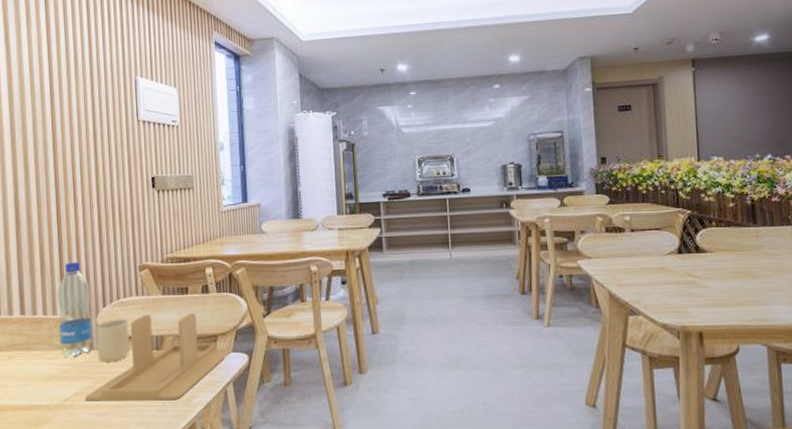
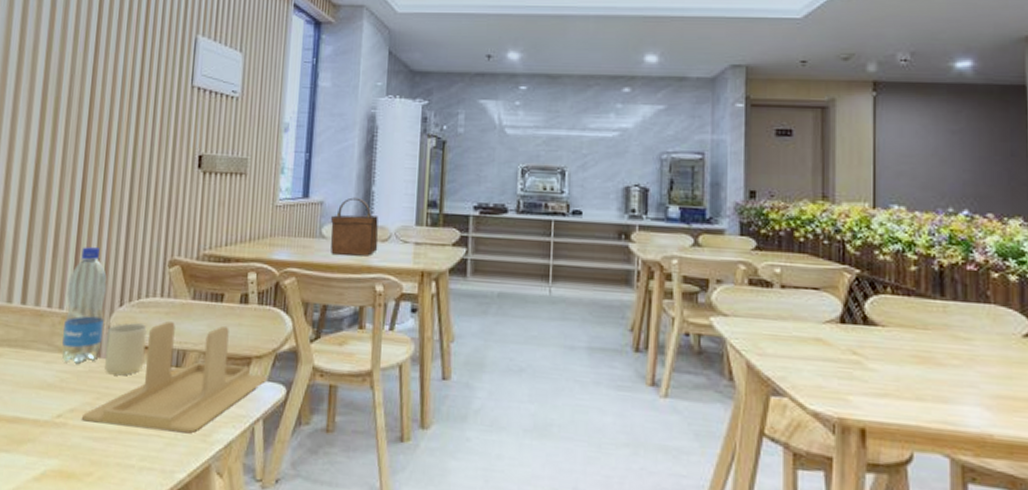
handbag: none [268,197,309,247] -> present [330,197,379,257]

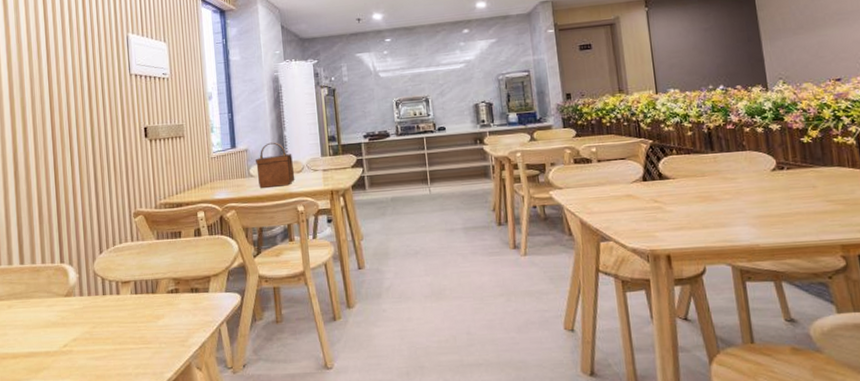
bottle: present [61,247,108,364] -> none [55,211,90,304]
napkin holder: present [82,321,267,433] -> none [84,256,224,346]
cup: present [104,323,147,376] -> none [94,264,126,307]

